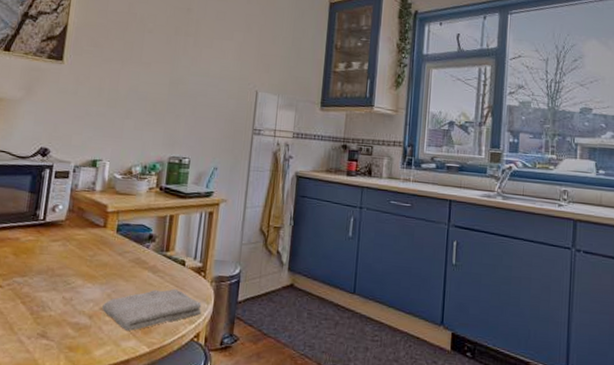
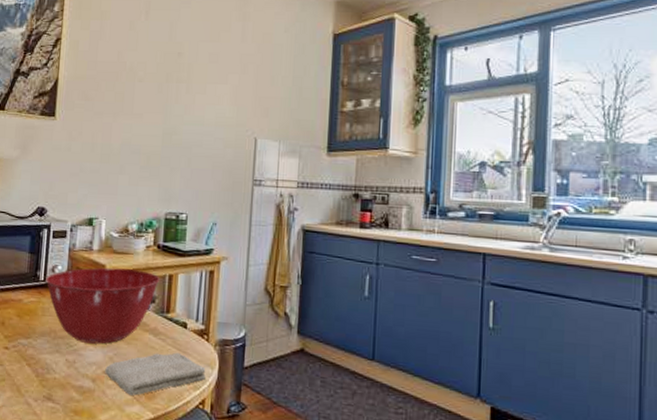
mixing bowl: none [45,207,161,282] -> present [45,267,160,344]

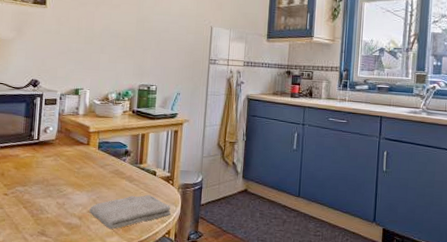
mixing bowl: present [45,267,160,344] -> none [39,128,135,190]

